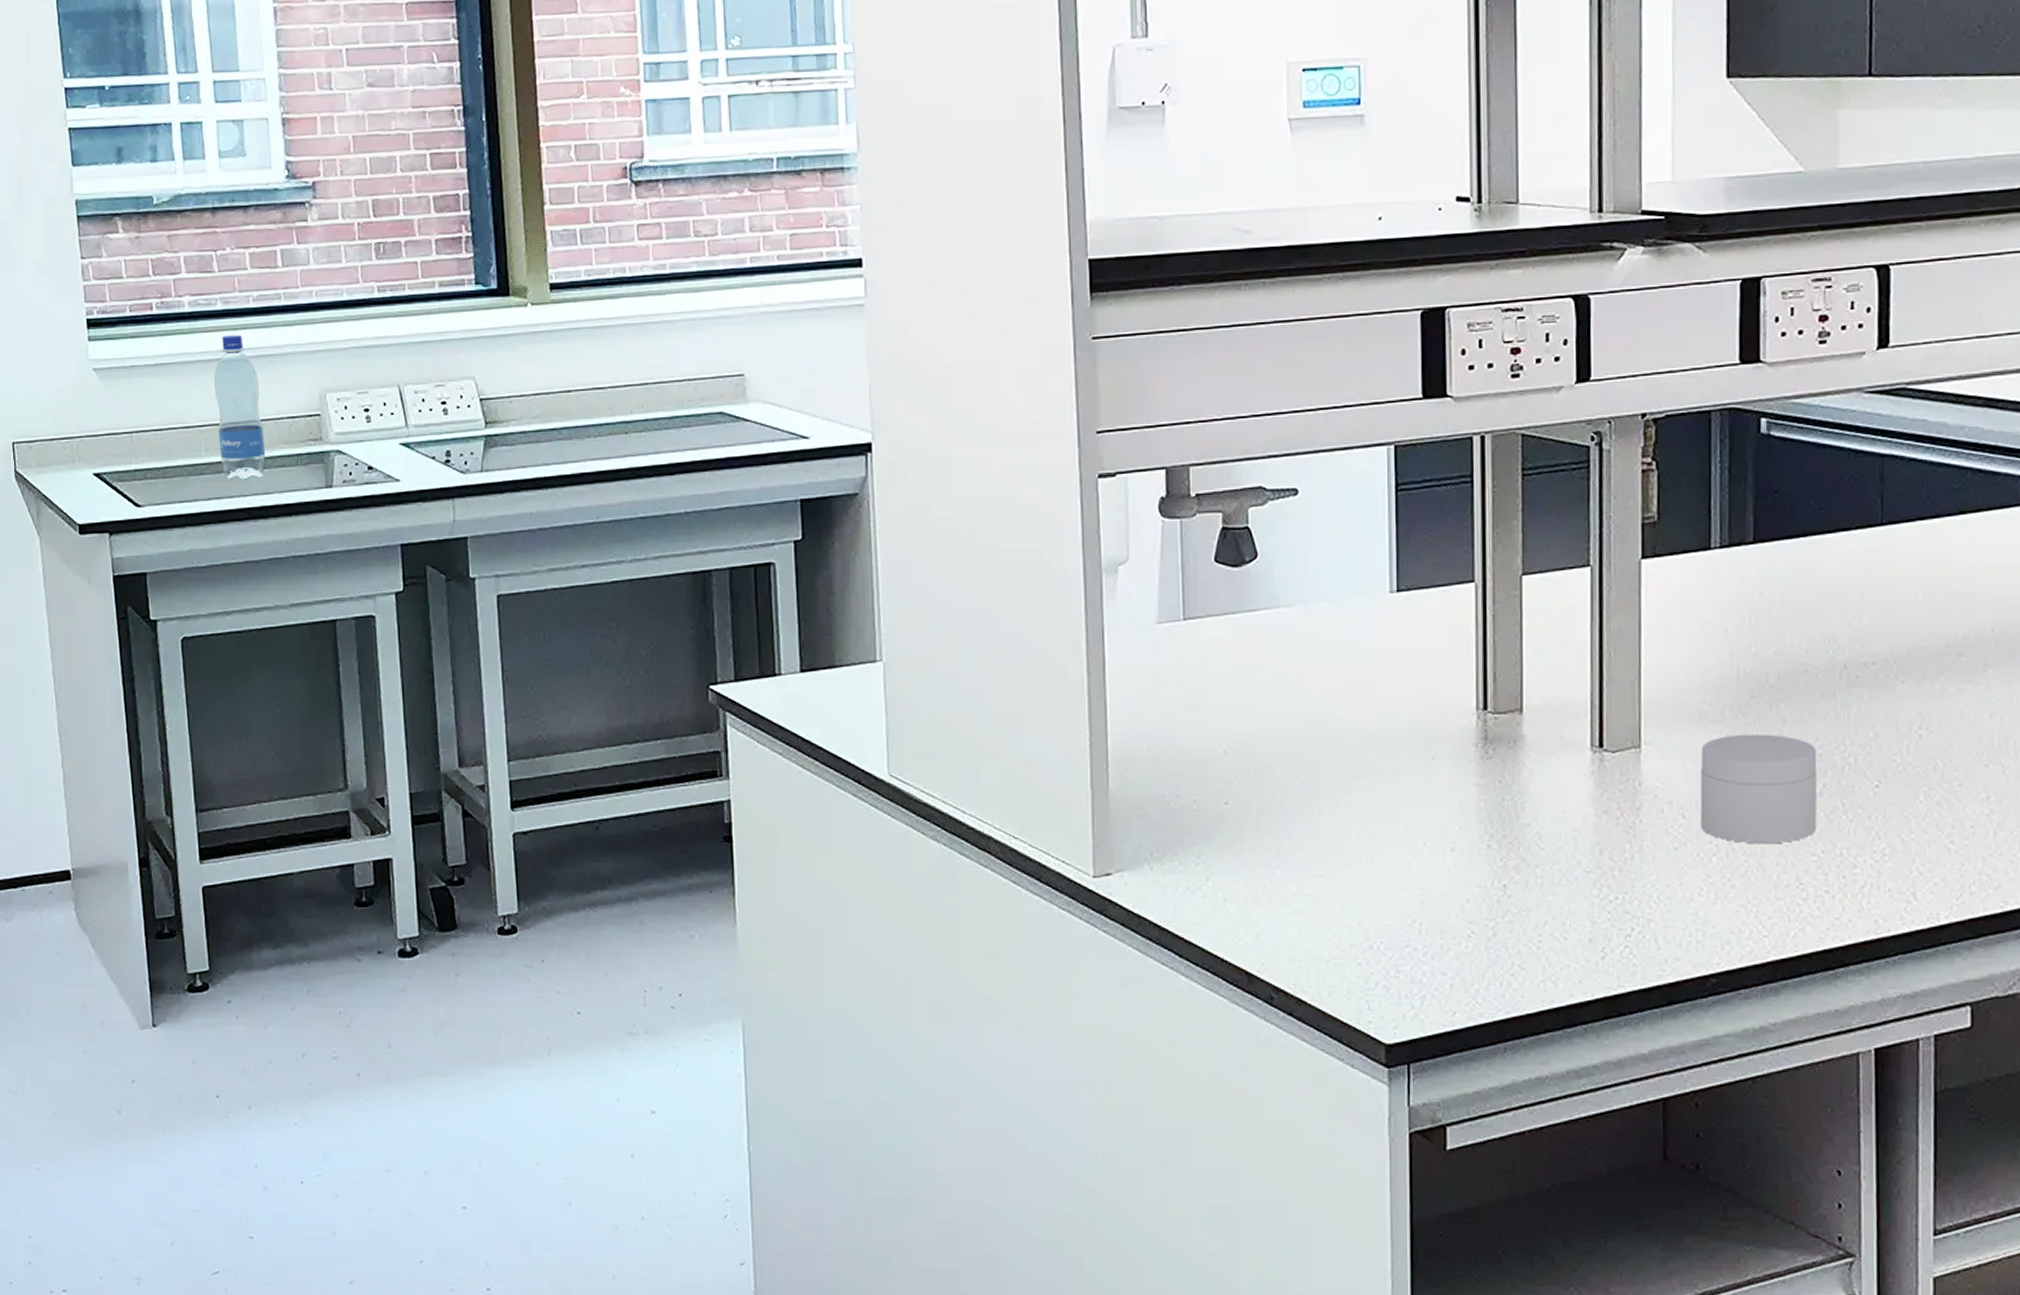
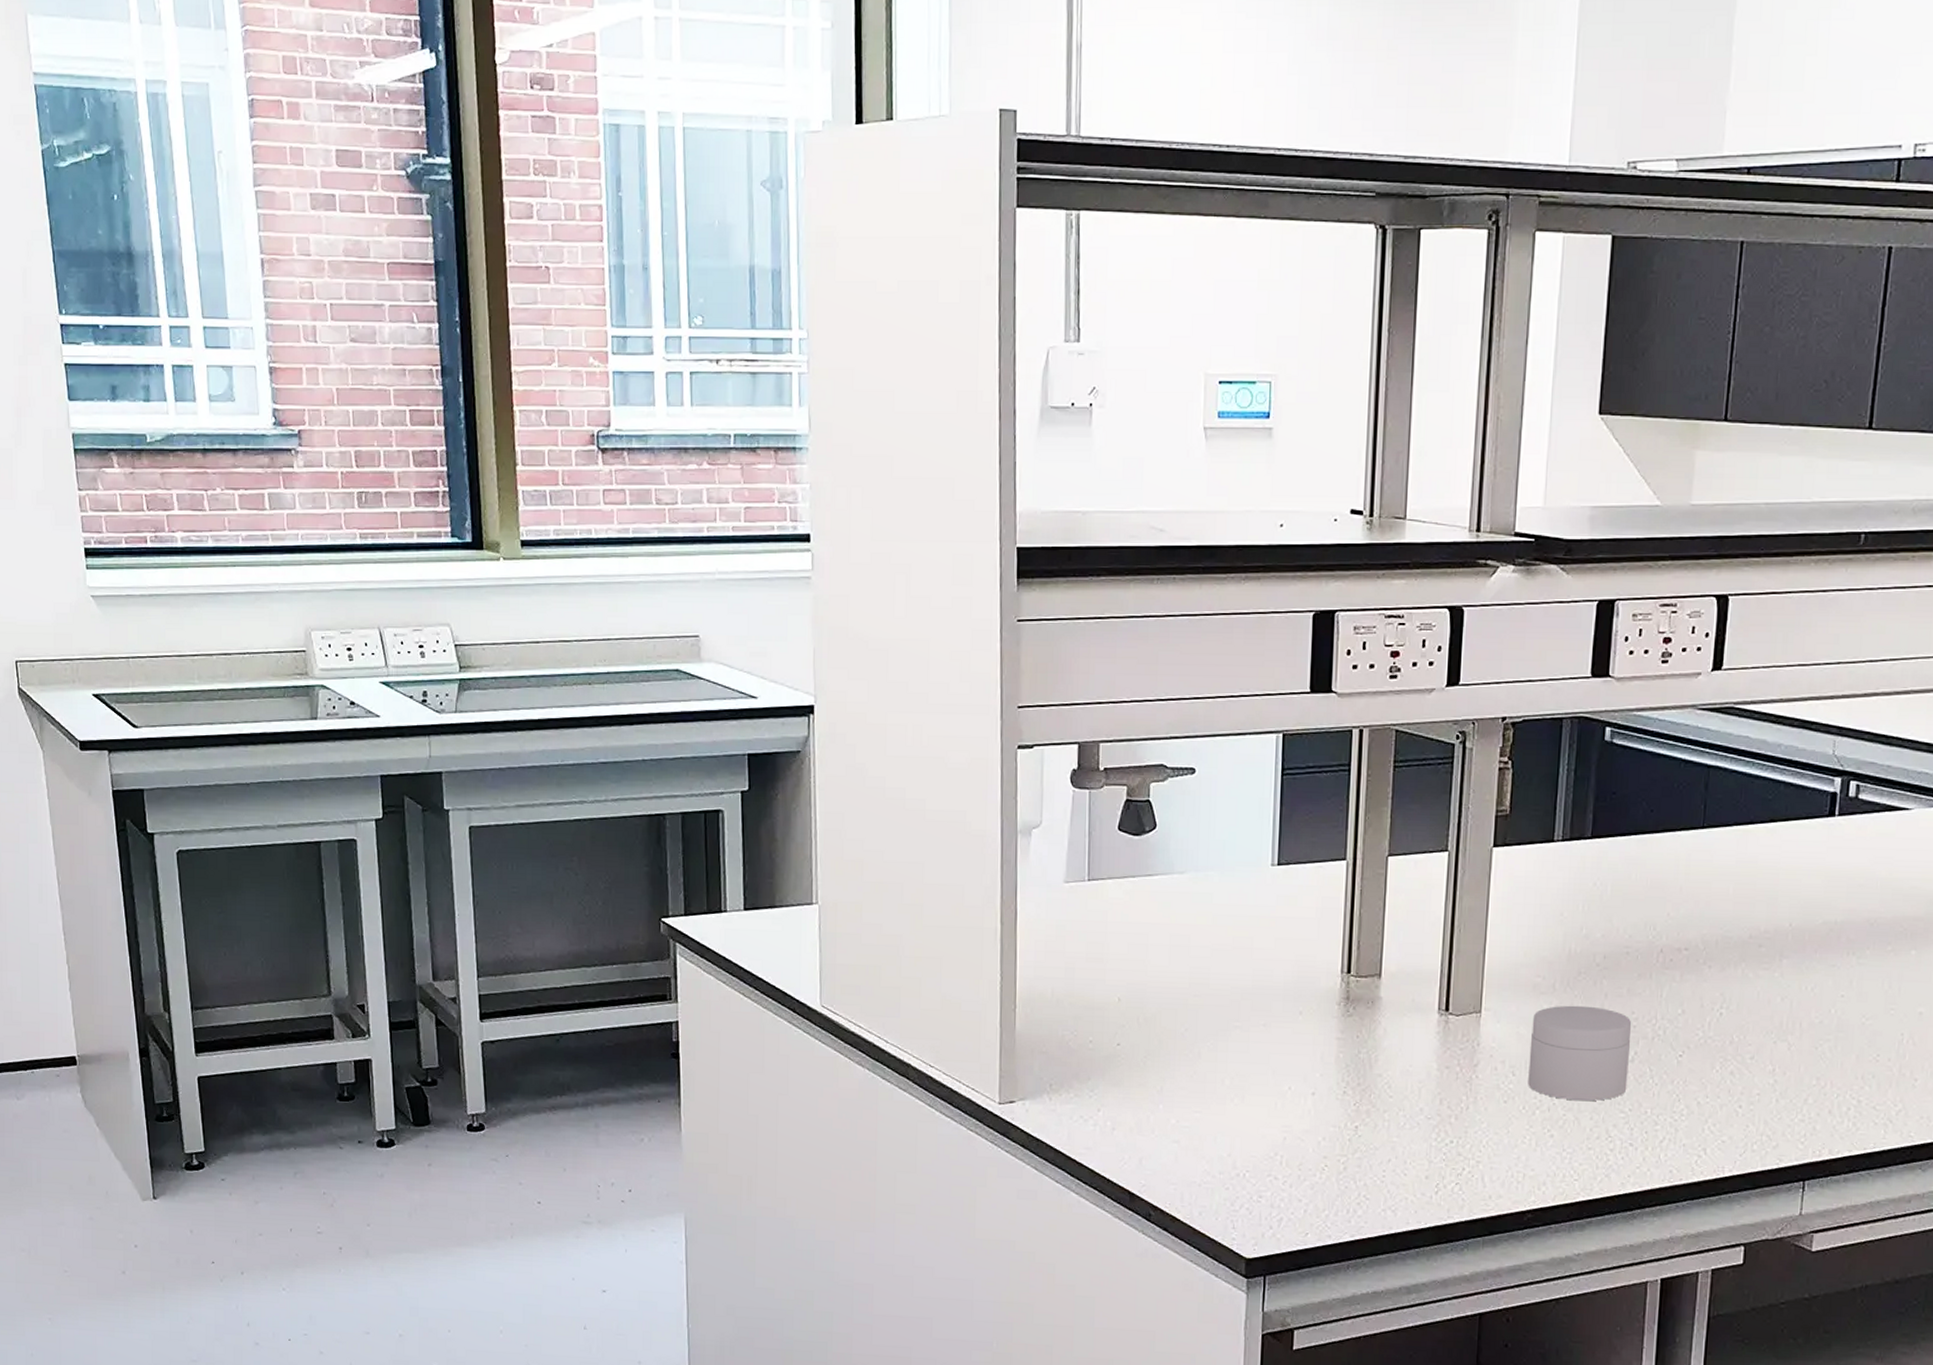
bottle: present [213,335,266,480] -> none [205,572,255,708]

